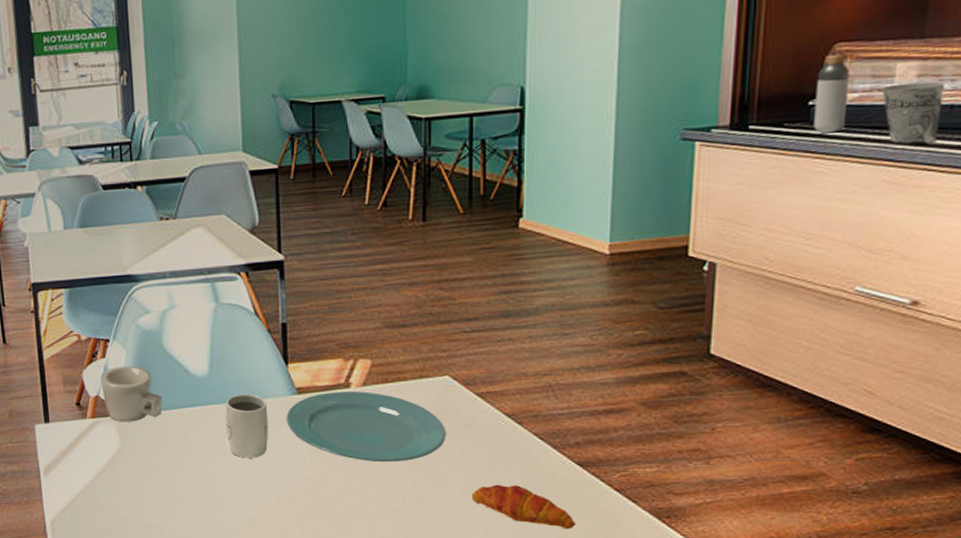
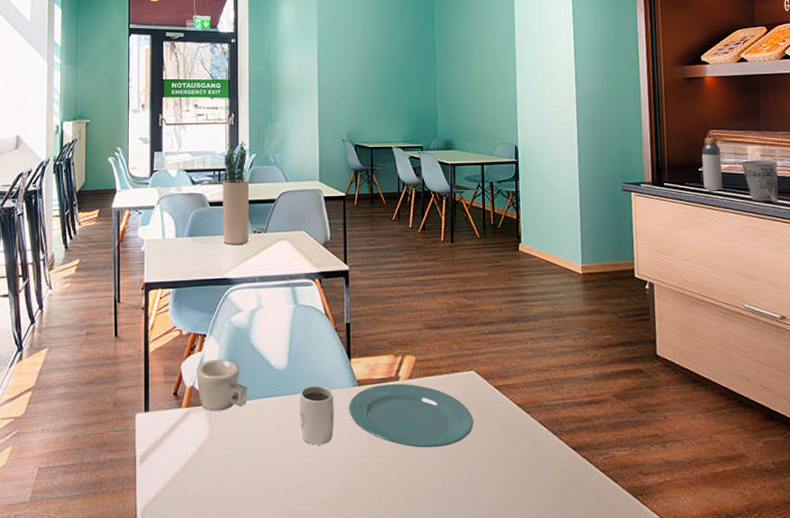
vase: none [117,105,155,235] -> present [222,141,249,244]
croissant: present [471,484,575,529] -> none [494,467,574,508]

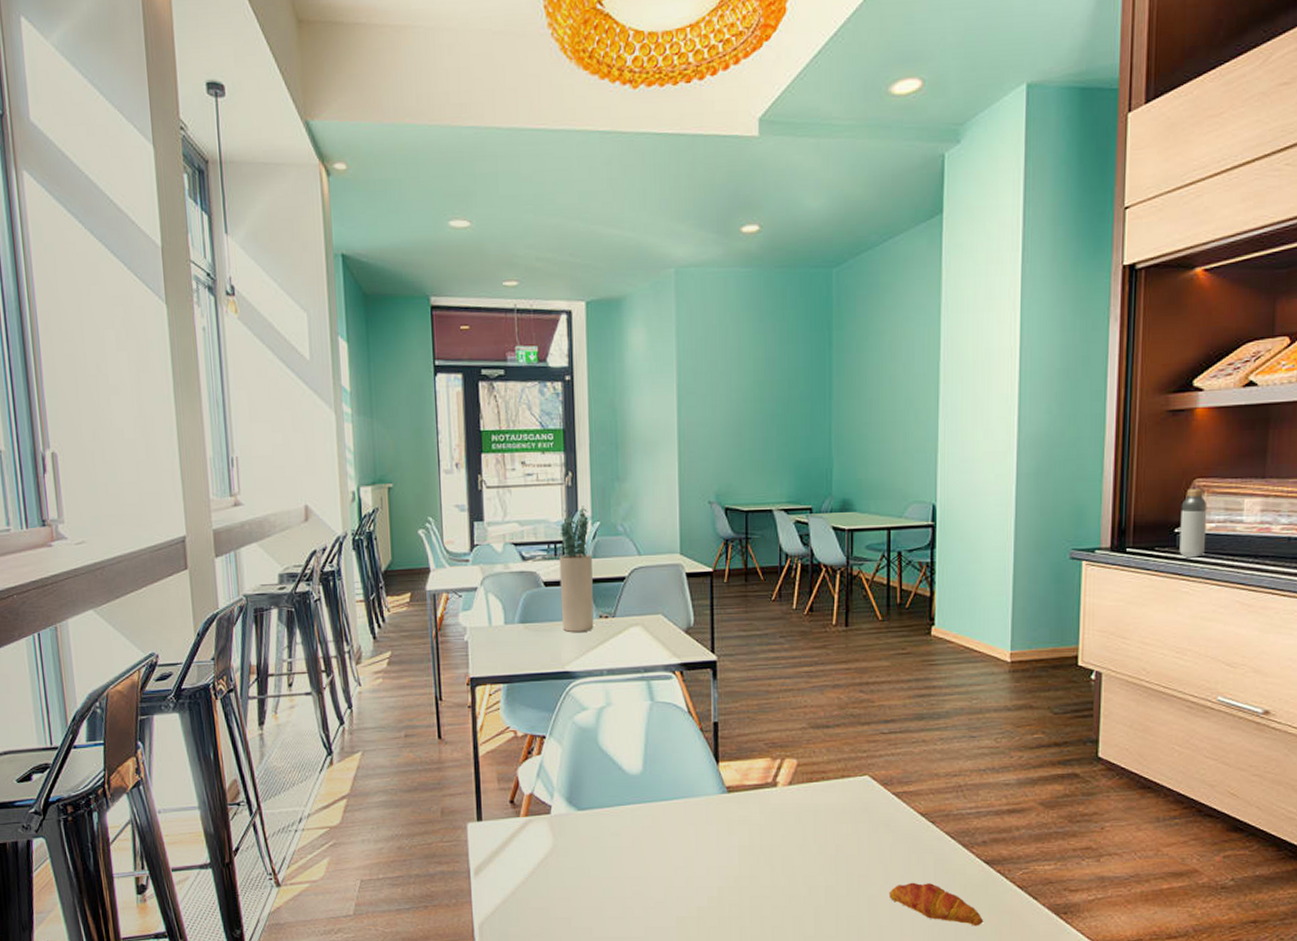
cup: present [196,359,247,411] -> none [535,763,596,821]
mug: present [299,385,334,445] -> none [657,792,699,857]
plate: present [349,383,473,448] -> none [716,789,865,861]
croissant: none [494,467,574,508] -> present [889,882,983,926]
cup: present [741,160,779,202] -> none [1233,516,1283,570]

